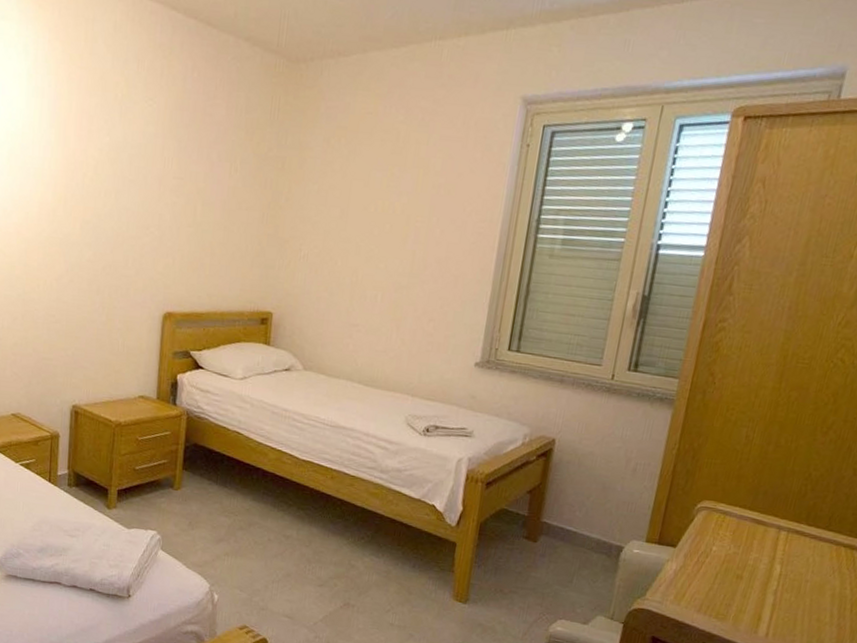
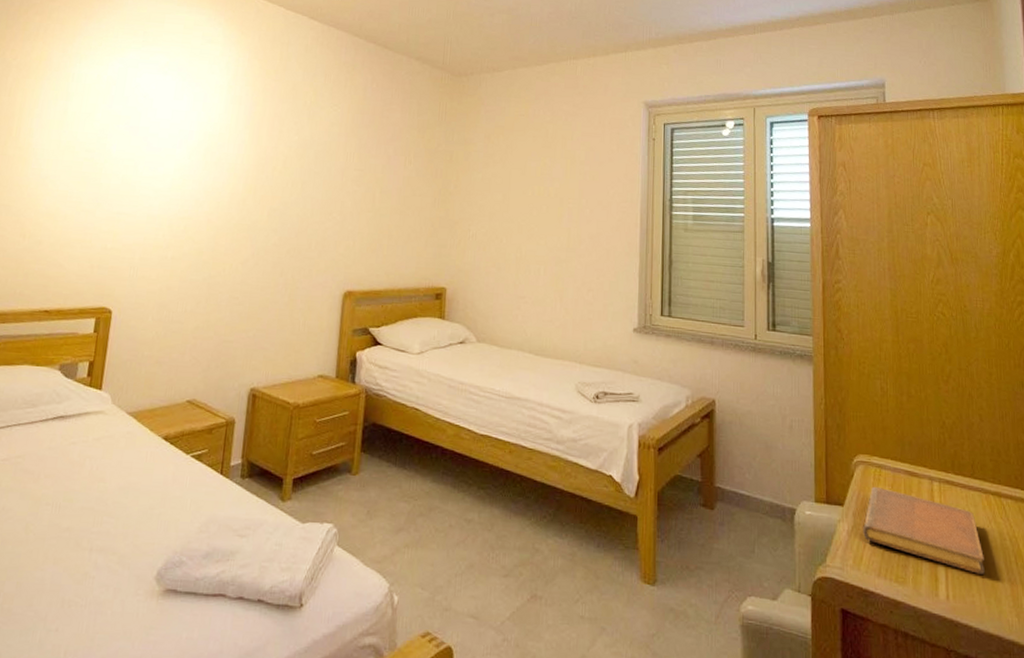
notebook: none [691,531,819,618] -> present [863,486,985,574]

